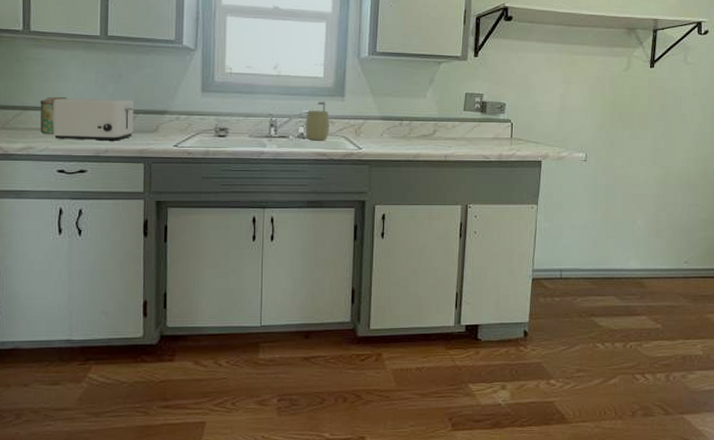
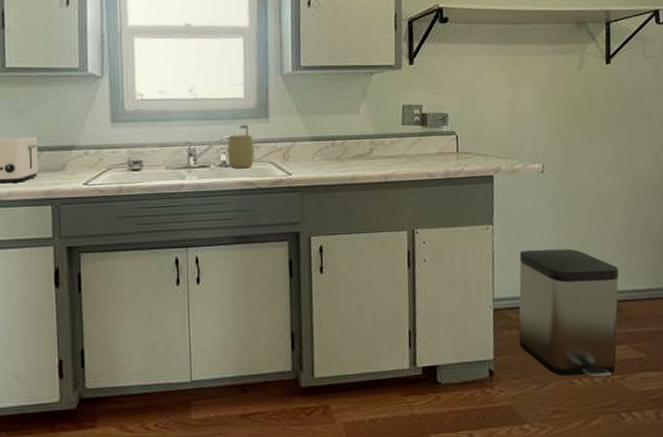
pedal bin: none [552,228,645,343] -> present [518,248,619,378]

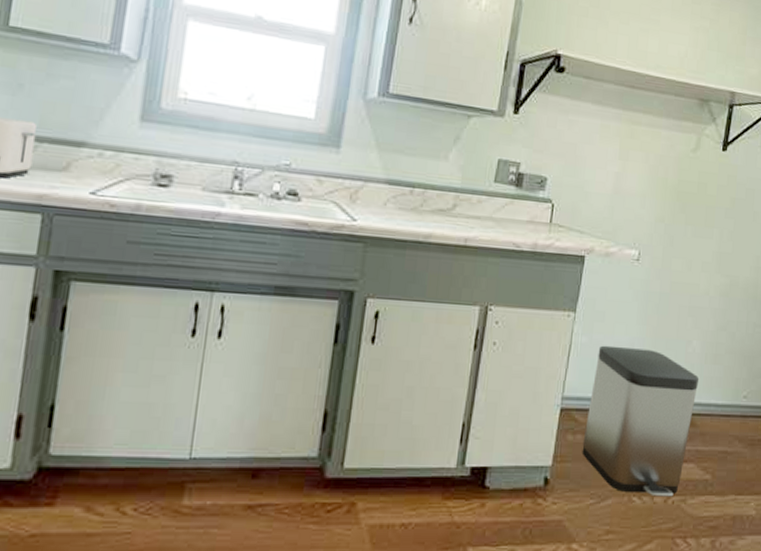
soap dispenser: present [227,124,255,169] -> none [281,150,317,205]

